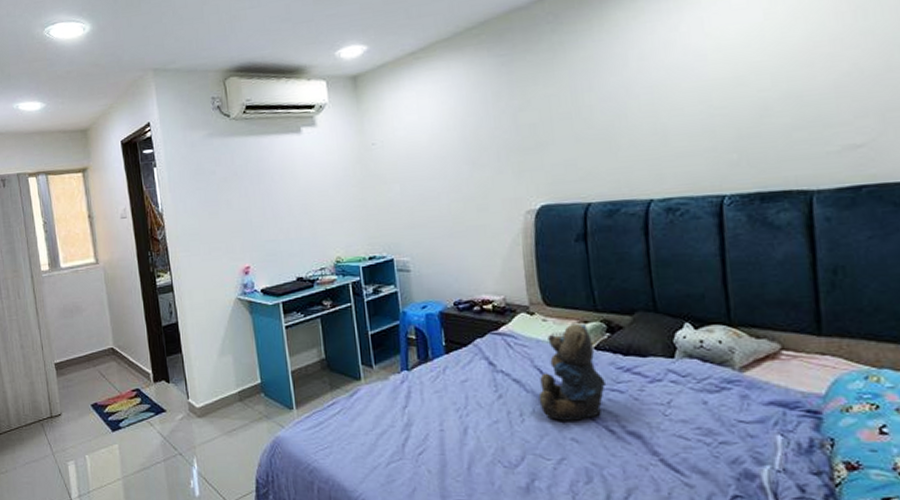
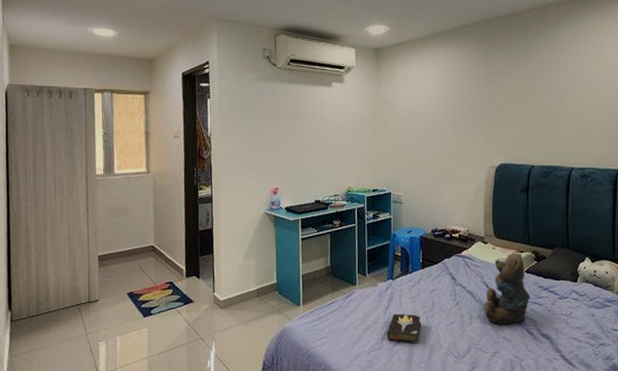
hardback book: none [408,413,454,451] -> present [387,313,422,344]

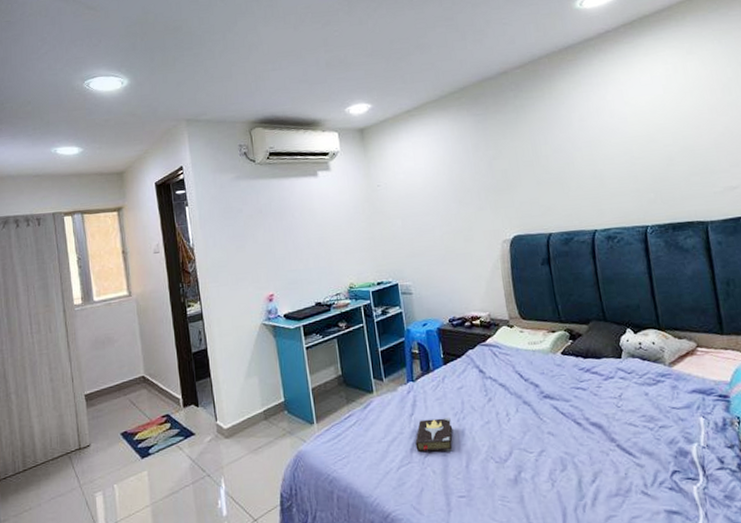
teddy bear: present [484,252,531,324] -> none [520,333,573,418]

